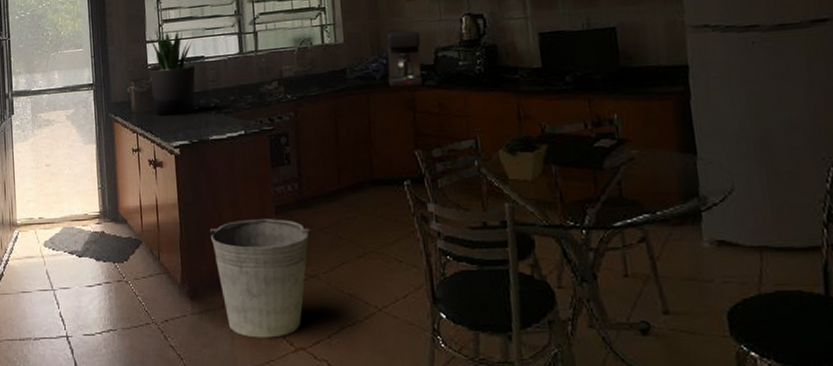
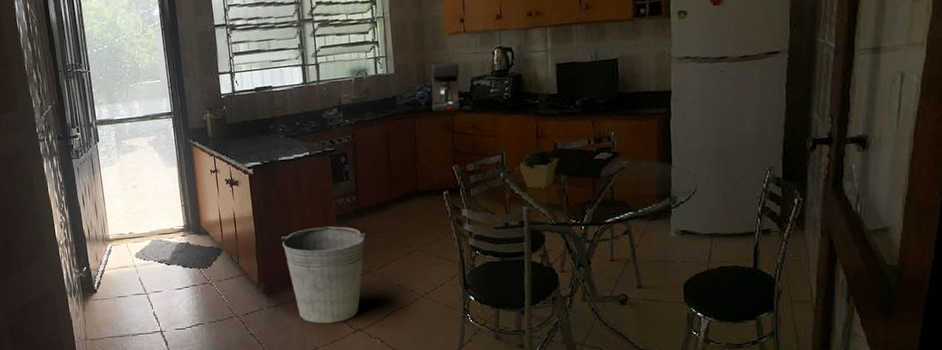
planter: present [148,27,196,116] -> none [221,60,265,140]

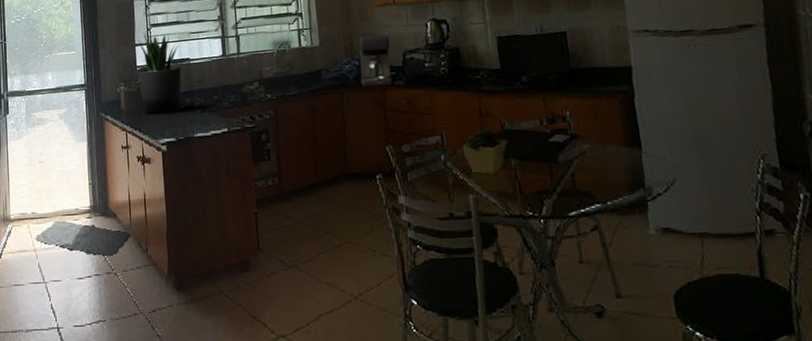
planter: none [221,60,265,140] -> present [137,31,182,115]
bucket: present [281,226,366,324] -> none [194,211,290,327]

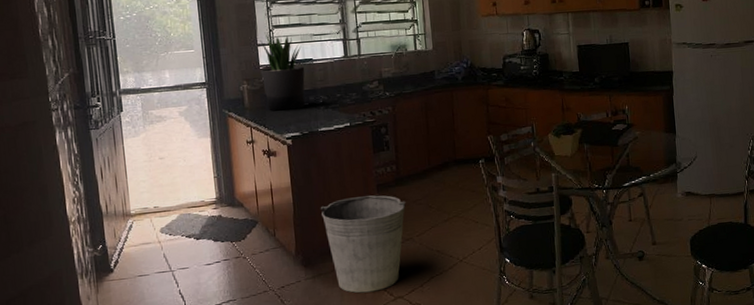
bucket: none [194,211,290,327] -> present [320,195,406,293]
coffee maker: present [358,34,393,88] -> none [466,40,494,87]

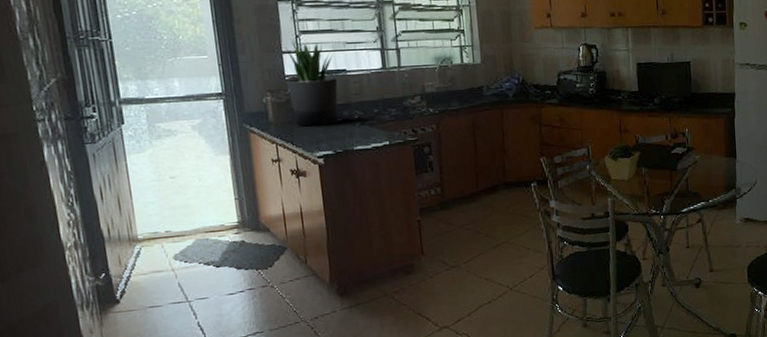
bucket: present [320,195,406,293] -> none [356,219,452,324]

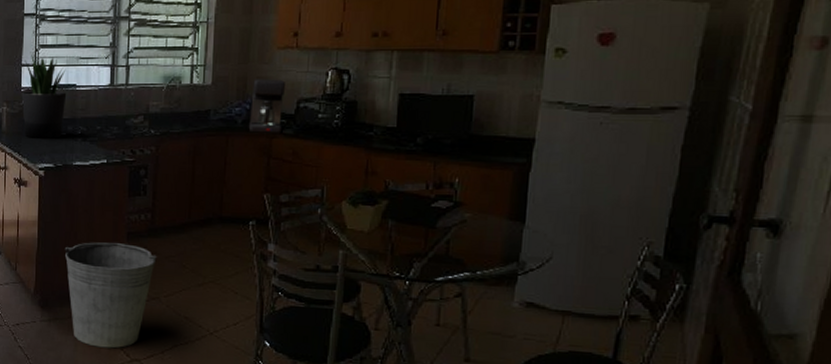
bucket: none [356,219,452,324] -> present [64,242,157,349]
coffee maker: none [518,55,548,104] -> present [248,79,285,133]

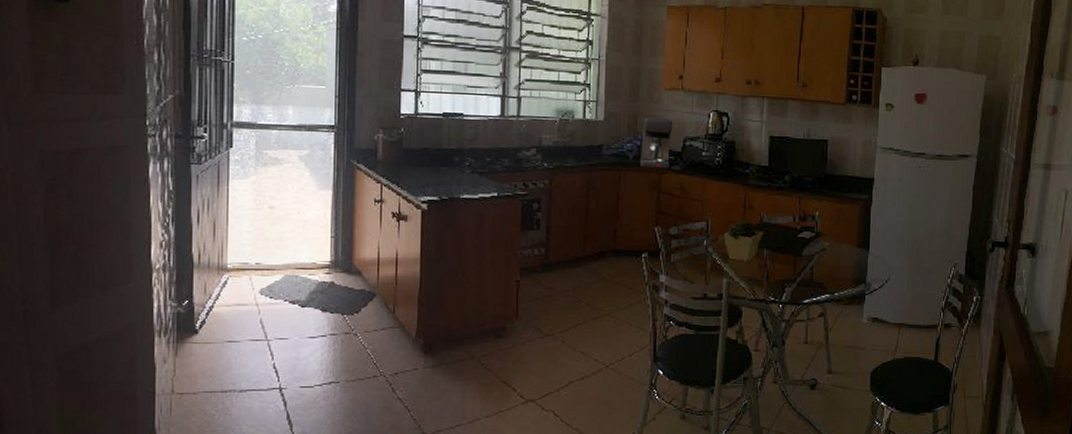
planter: present [21,52,67,139] -> none [400,76,453,170]
bucket: present [64,242,157,349] -> none [451,279,551,391]

